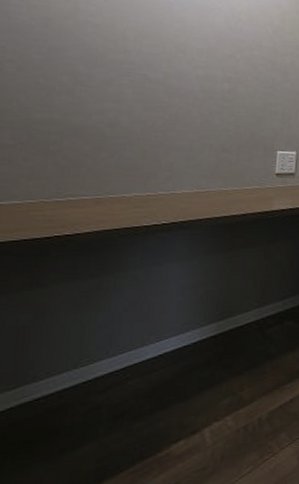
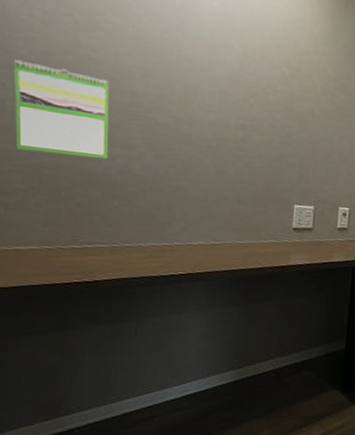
calendar: none [8,25,104,113] -> present [15,59,109,159]

